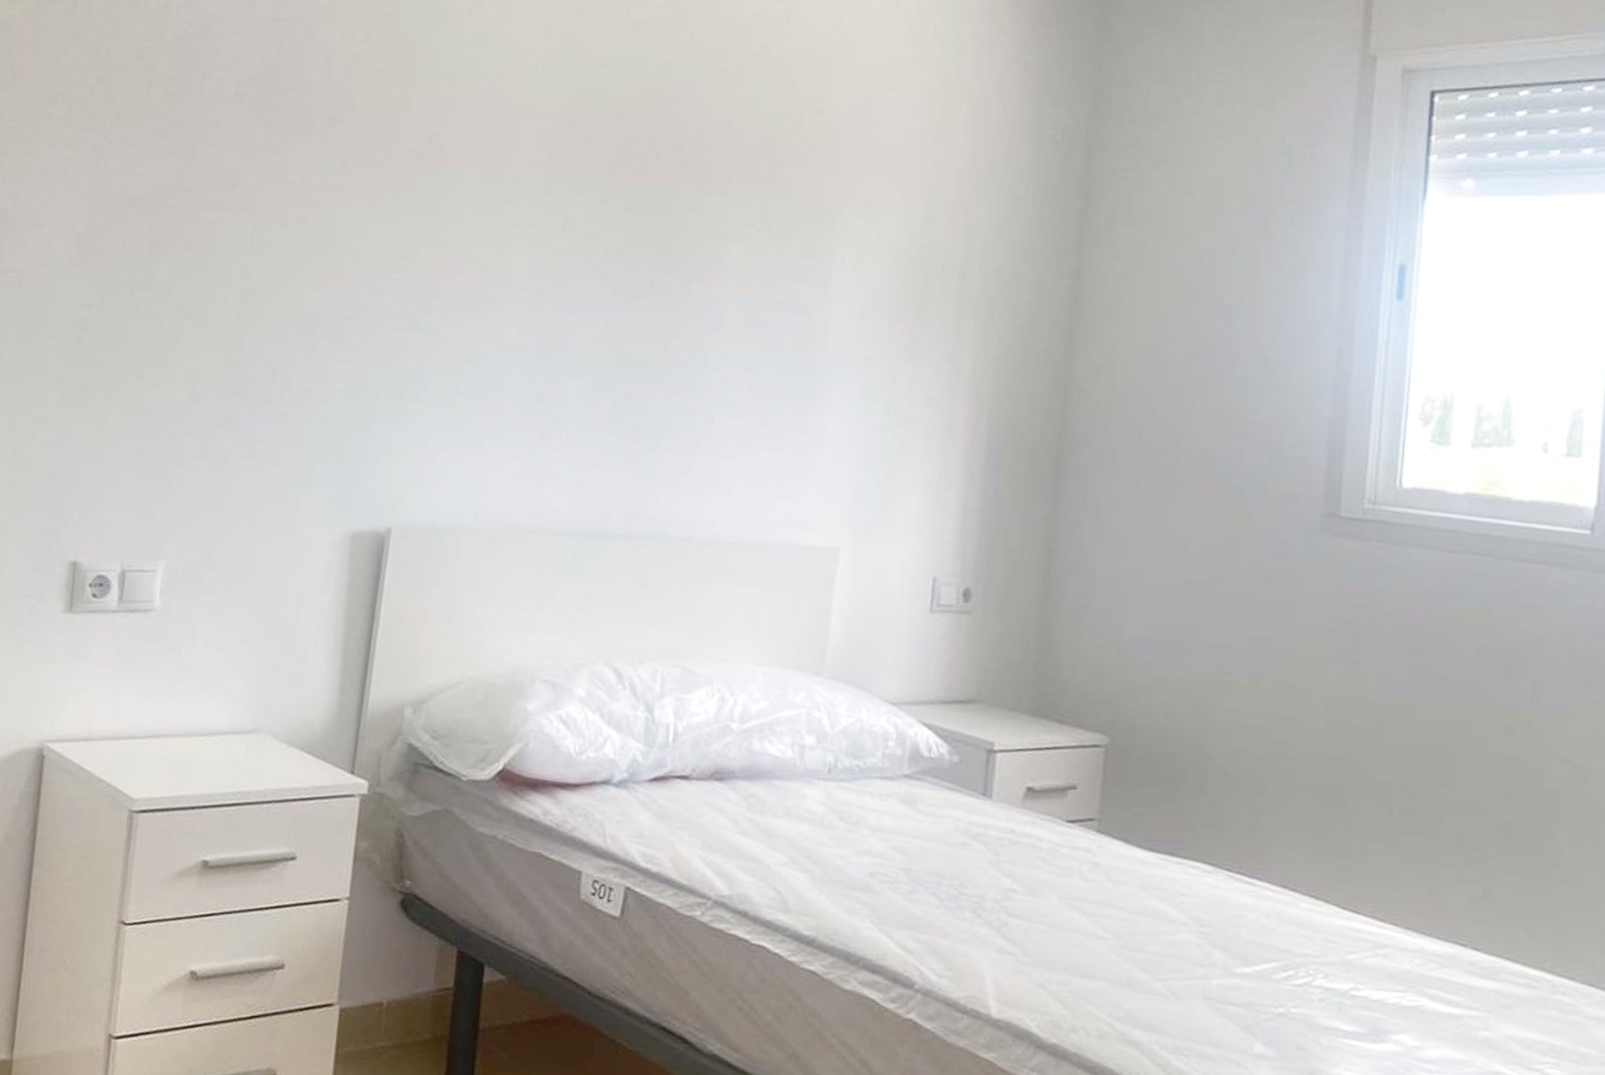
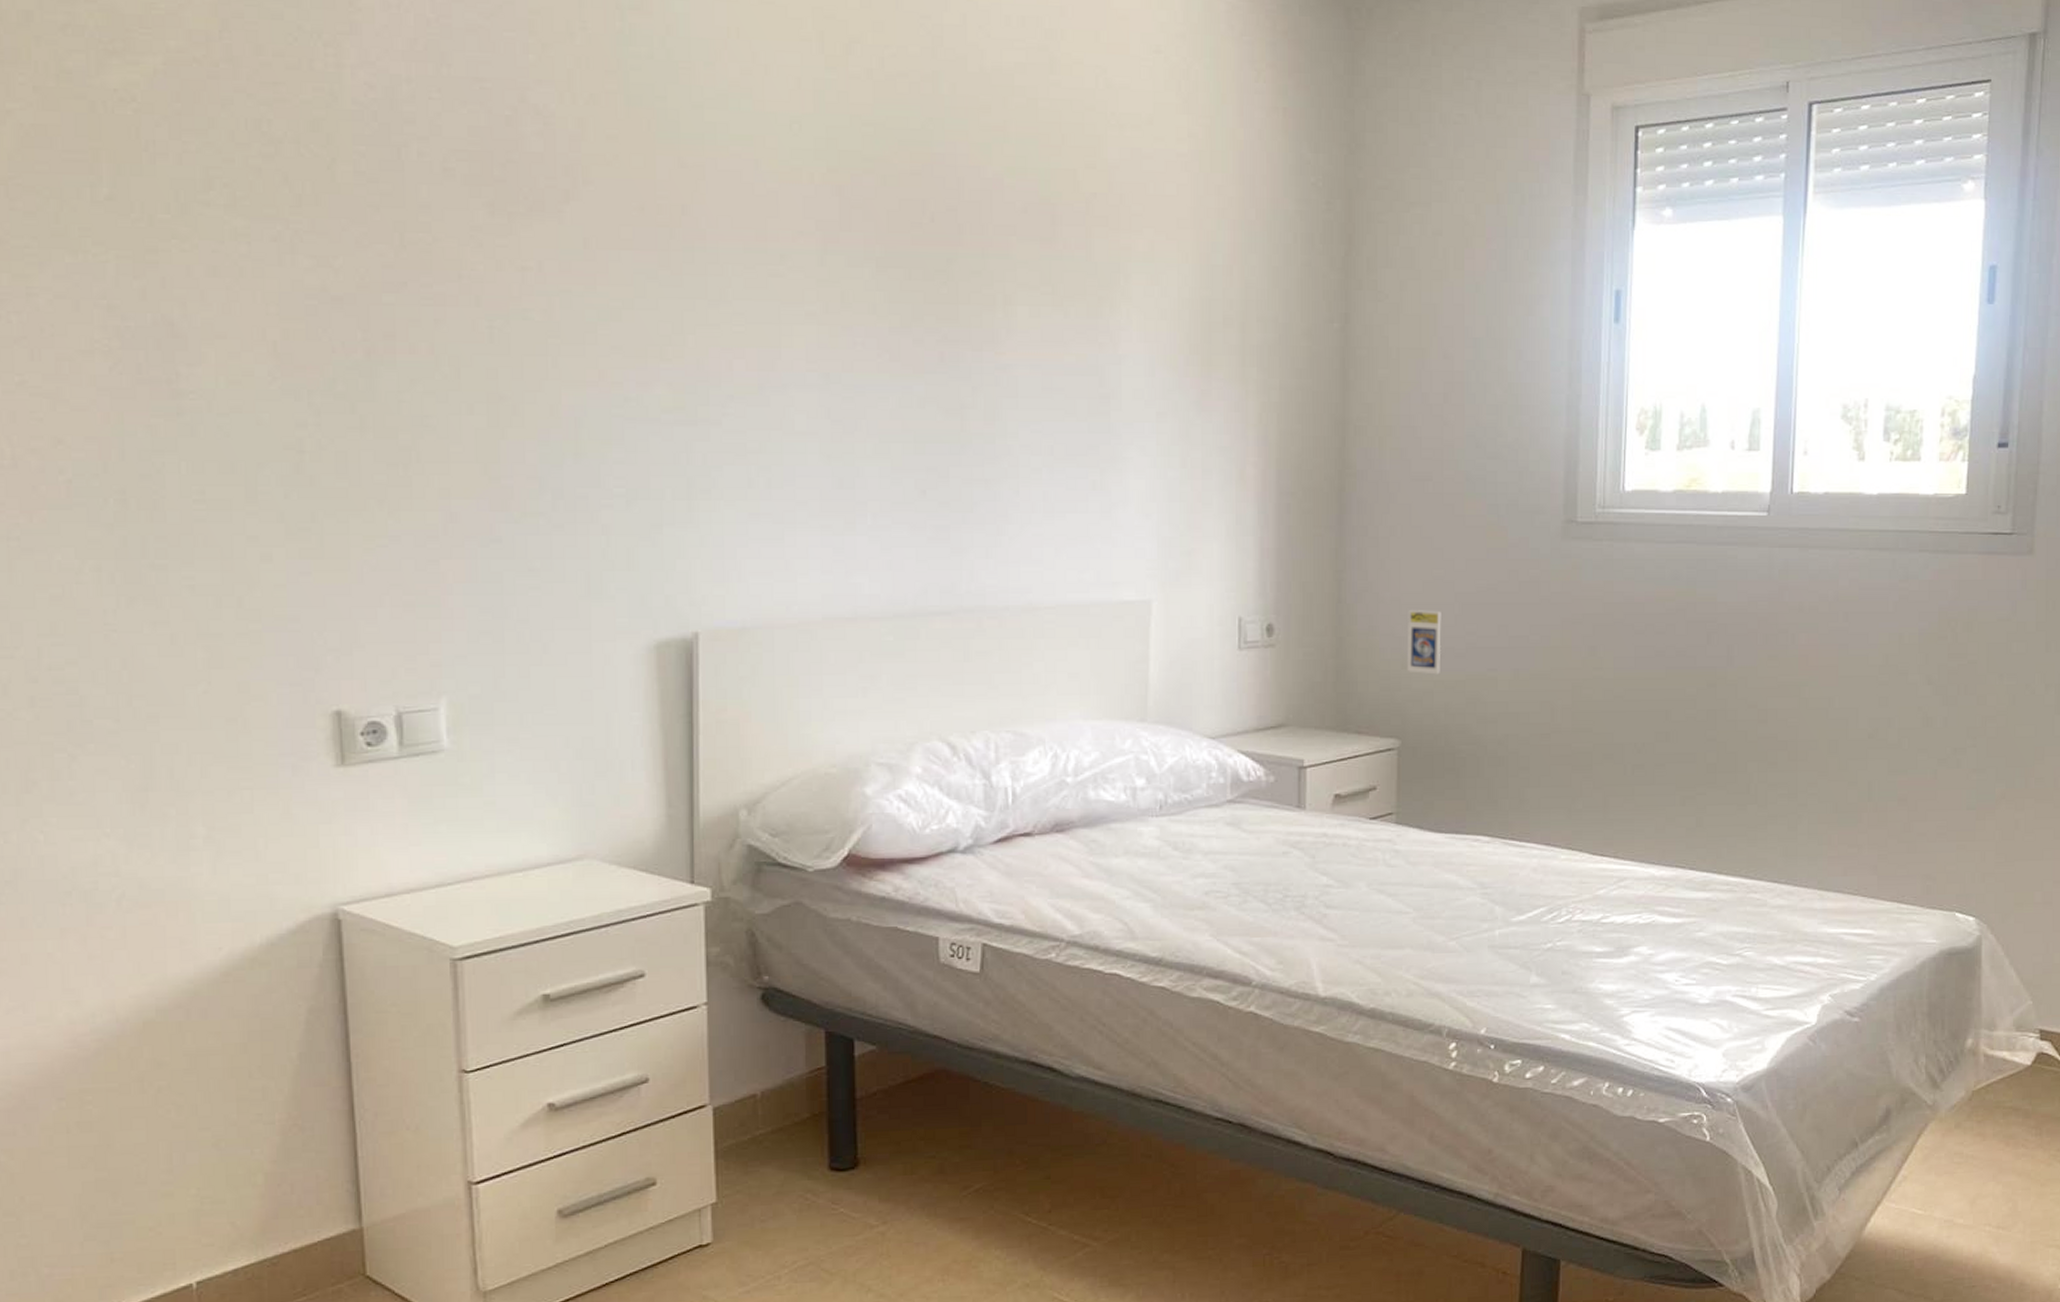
trading card display case: none [1122,592,1167,669] -> present [1406,610,1441,675]

